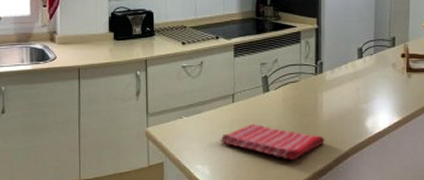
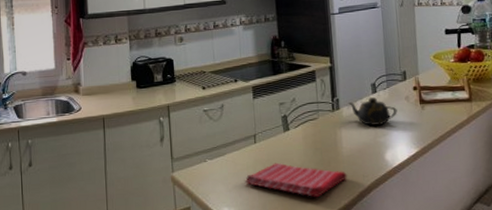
teapot: none [331,63,383,91] -> present [347,97,397,126]

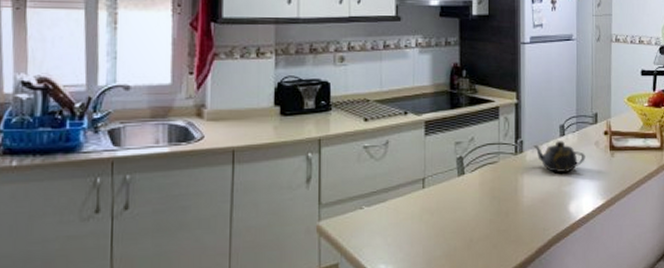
dish towel: present [245,162,347,198] -> none [408,212,526,254]

